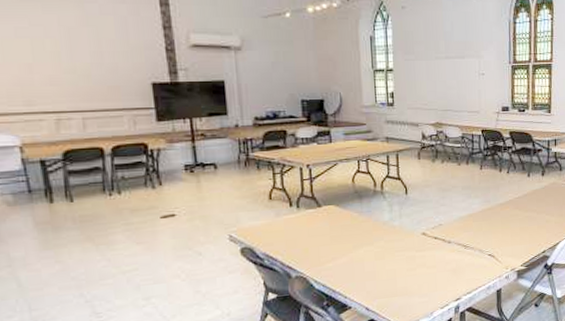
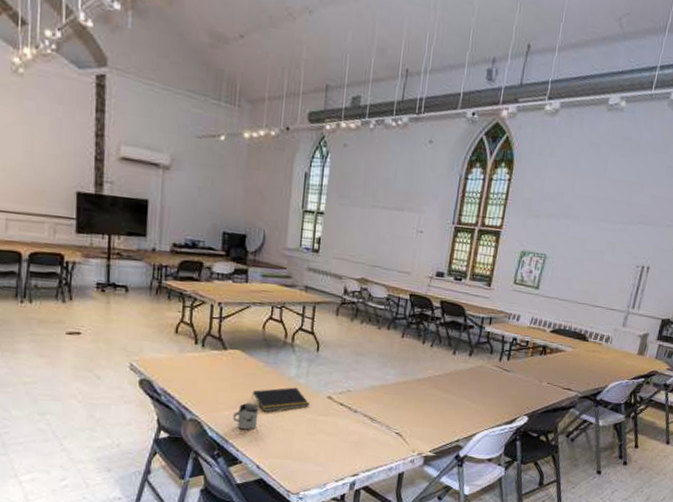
cup: none [336,252,361,278] -> present [233,403,259,430]
notepad: none [351,230,406,258] -> present [251,387,309,413]

